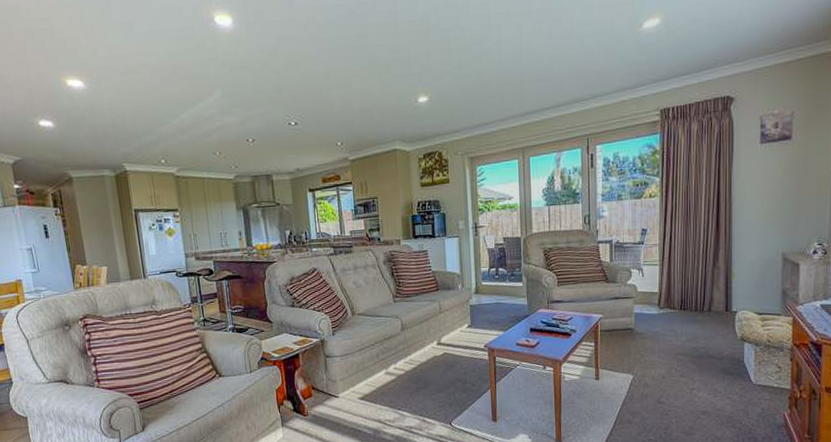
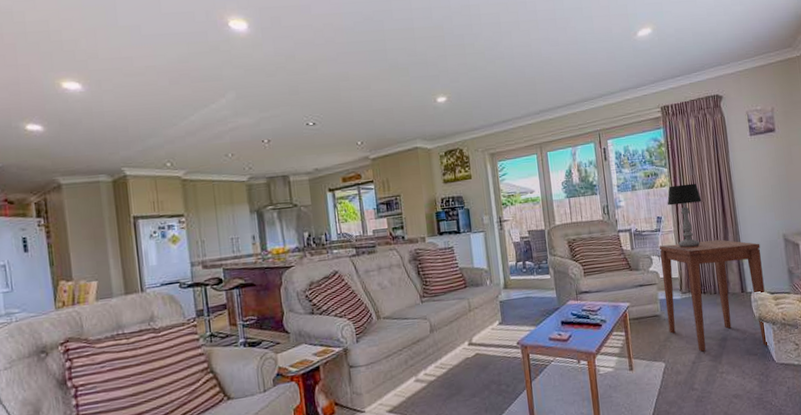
side table: none [640,255,754,367] -> present [659,239,770,352]
table lamp: none [654,194,694,263] -> present [667,183,702,248]

